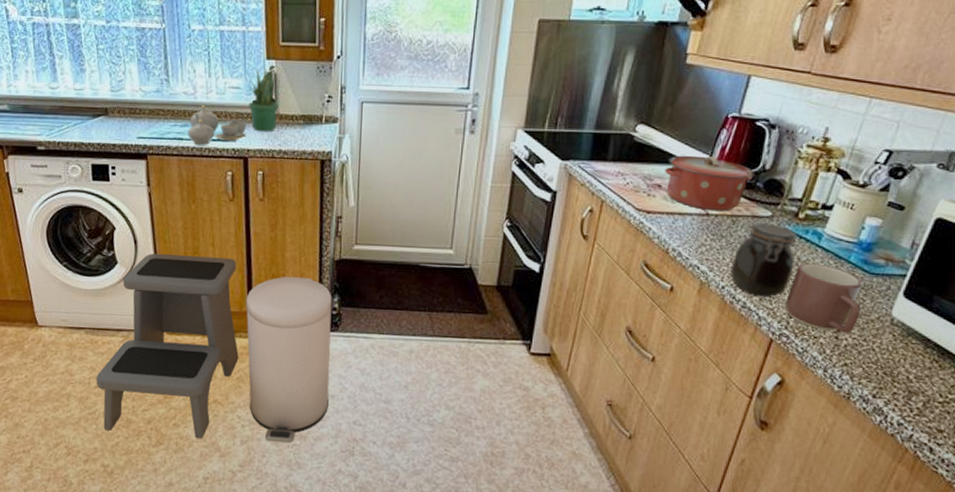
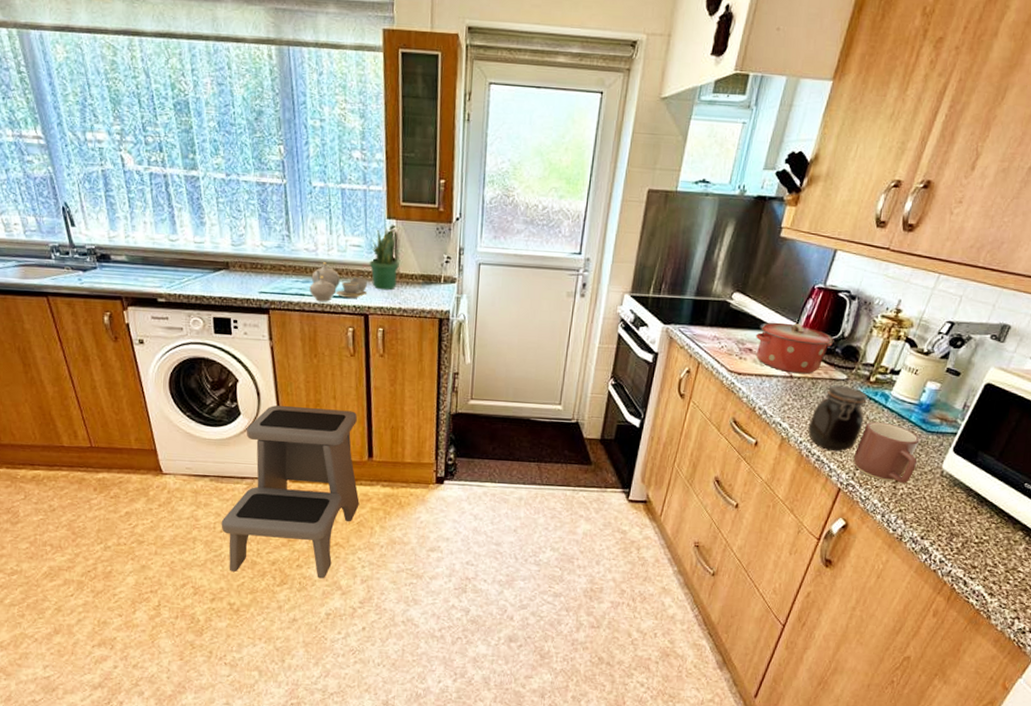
pedal bin: present [246,276,332,443] -> none [366,428,448,581]

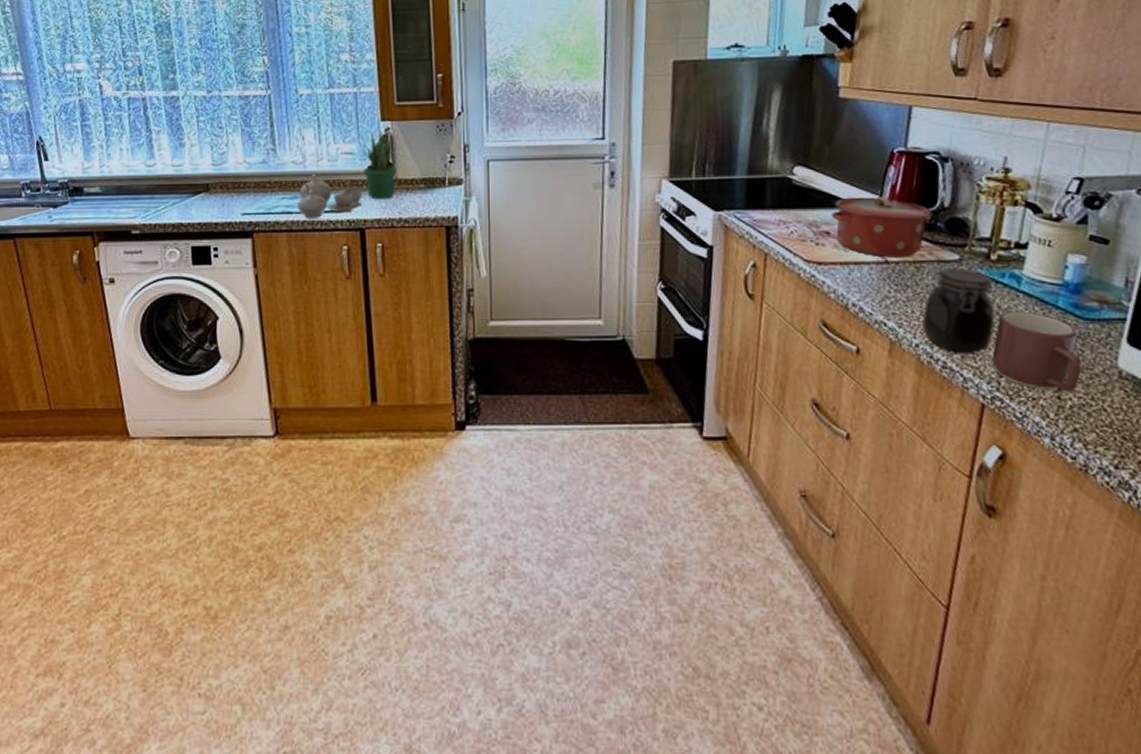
step stool: present [221,405,360,579] -> none [196,343,363,568]

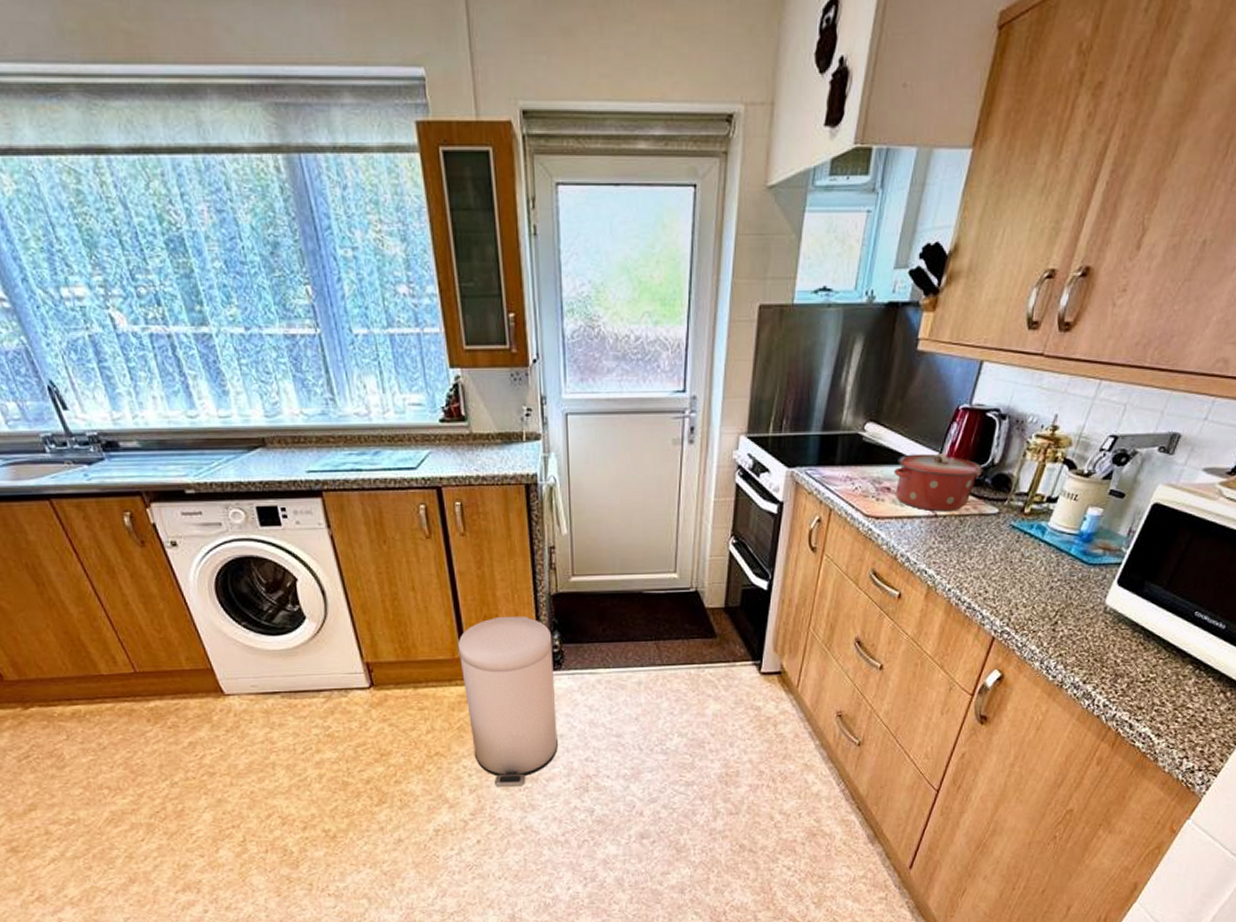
tea set: present [297,174,363,219] -> none [366,428,437,477]
planter: present [363,131,397,200] -> none [433,380,471,456]
pedal bin: none [368,362,471,566] -> present [457,616,558,787]
jar: present [922,268,996,353] -> none [956,521,1022,596]
mug: present [992,311,1083,392] -> none [1008,558,1081,625]

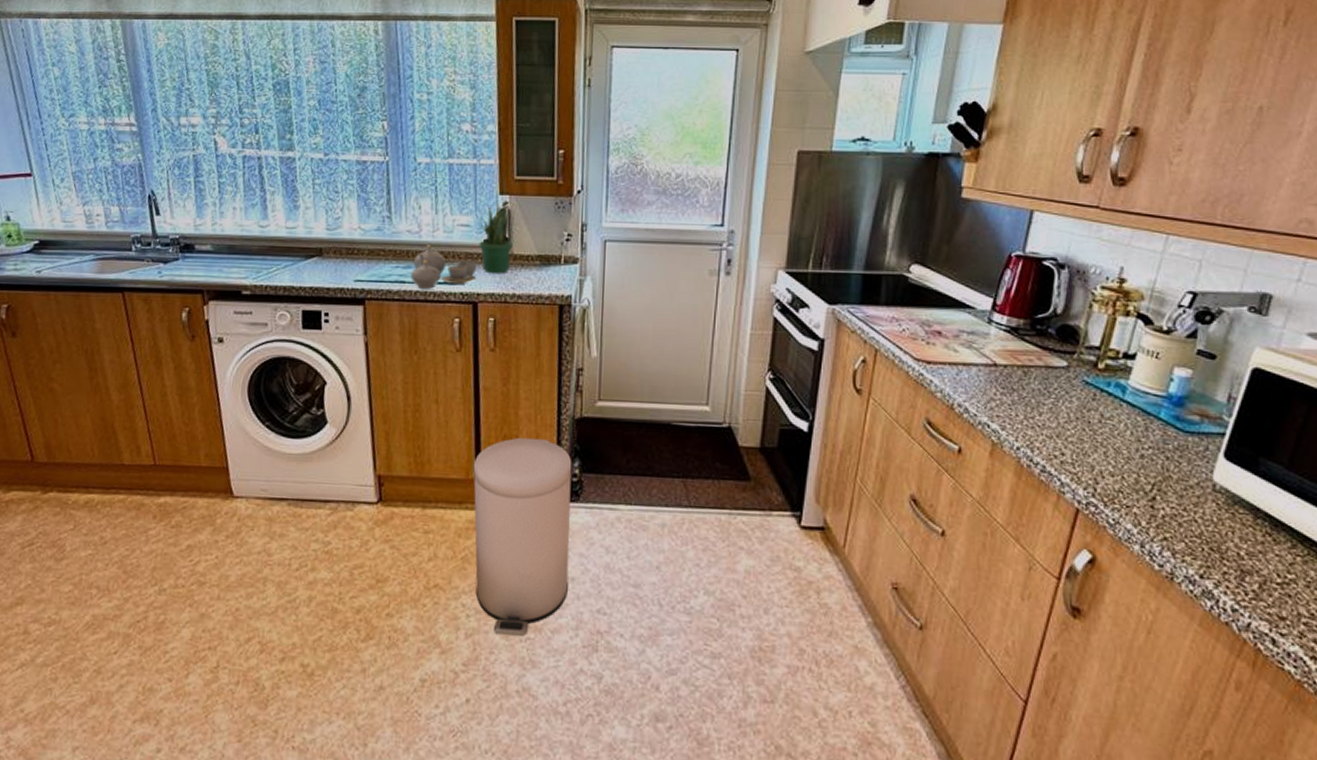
tea set: none [366,428,437,477] -> present [411,245,477,290]
planter: none [433,380,471,456] -> present [479,205,513,274]
casserole: present [894,453,983,512] -> none [945,298,1045,361]

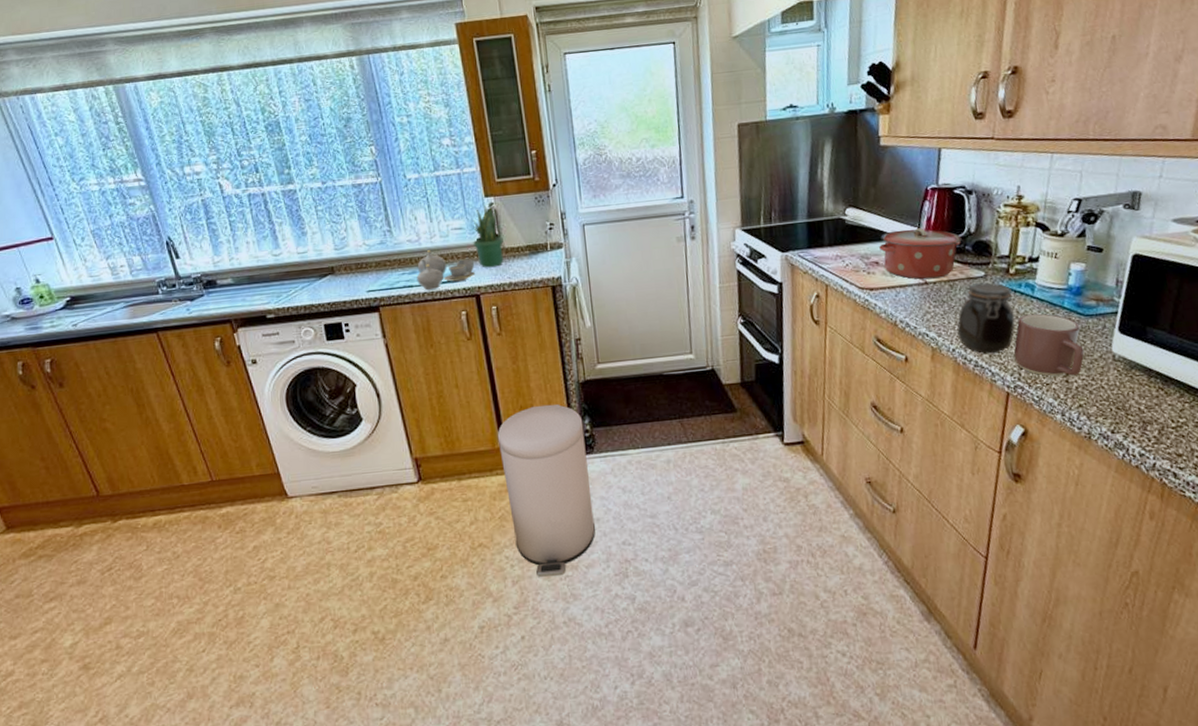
casserole: none [945,298,1045,361] -> present [879,228,962,280]
jar: none [1025,374,1098,459] -> present [957,282,1015,353]
mug: none [1090,419,1178,502] -> present [1014,313,1085,377]

